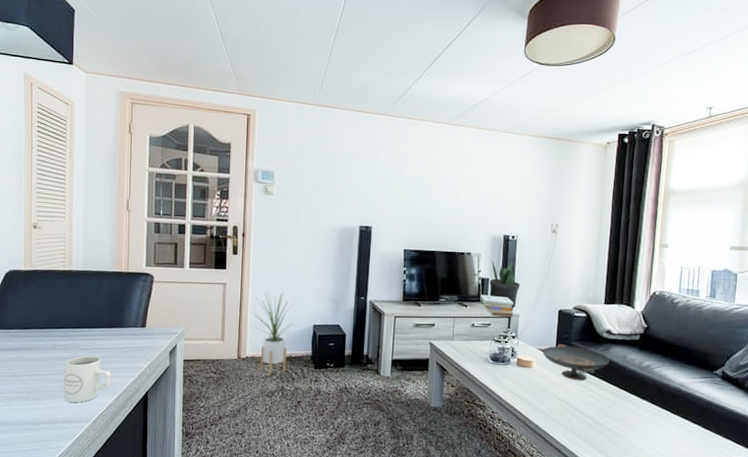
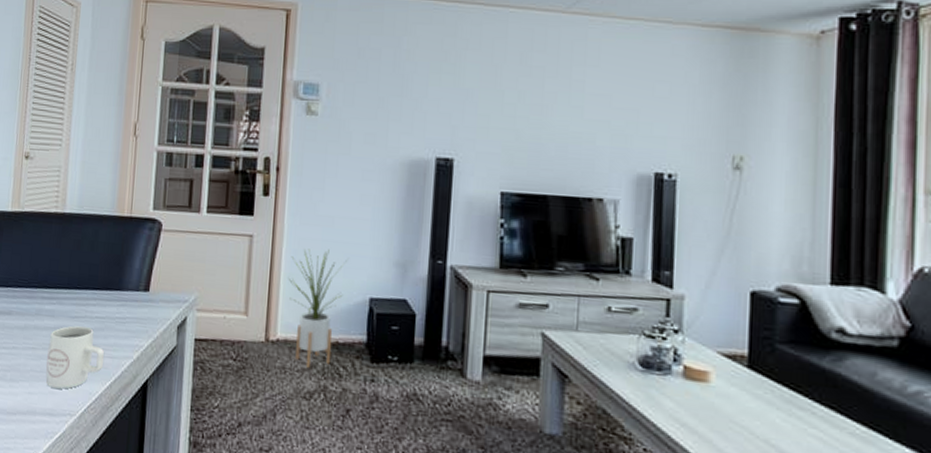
books: present [480,294,514,317] -> none [620,262,675,299]
planter: present [489,260,520,308] -> none [633,210,684,286]
decorative bowl: present [542,344,610,381] -> none [726,346,846,410]

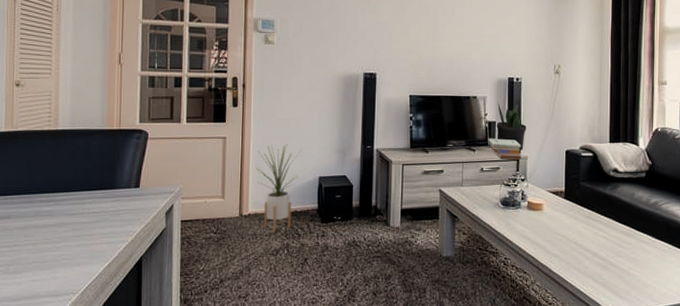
mug: present [45,325,105,389] -> none [47,221,102,274]
books: none [620,262,675,299] -> present [488,138,522,160]
planter: none [633,210,684,286] -> present [496,103,527,151]

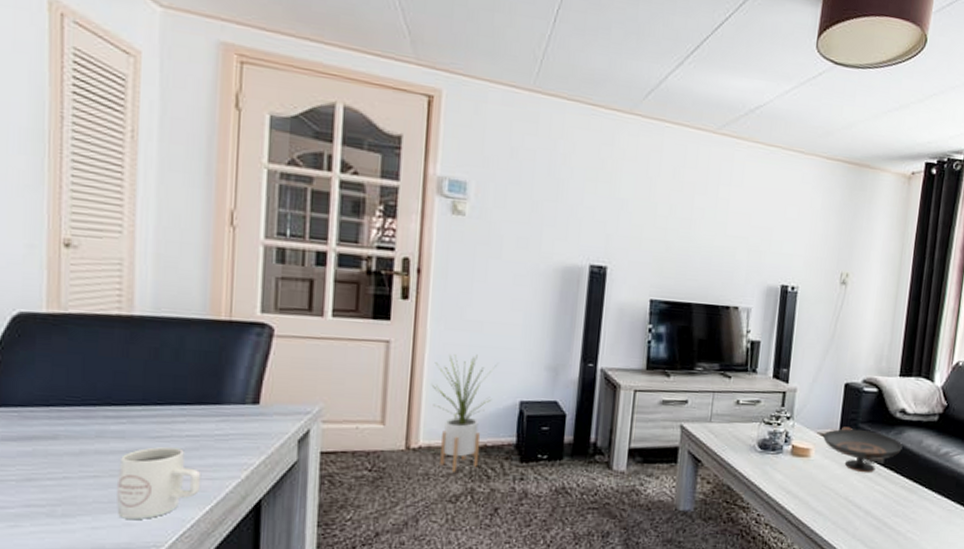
mug: none [47,221,102,274] -> present [115,447,202,519]
books: present [488,138,522,160] -> none [748,362,791,392]
planter: present [496,103,527,151] -> none [760,317,799,381]
decorative bowl: none [552,185,618,221] -> present [823,427,903,472]

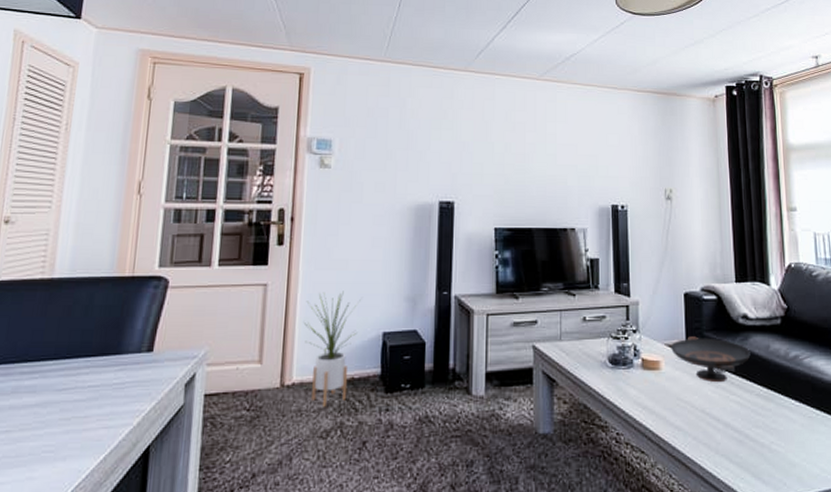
mug: present [115,447,202,519] -> none [22,399,99,472]

